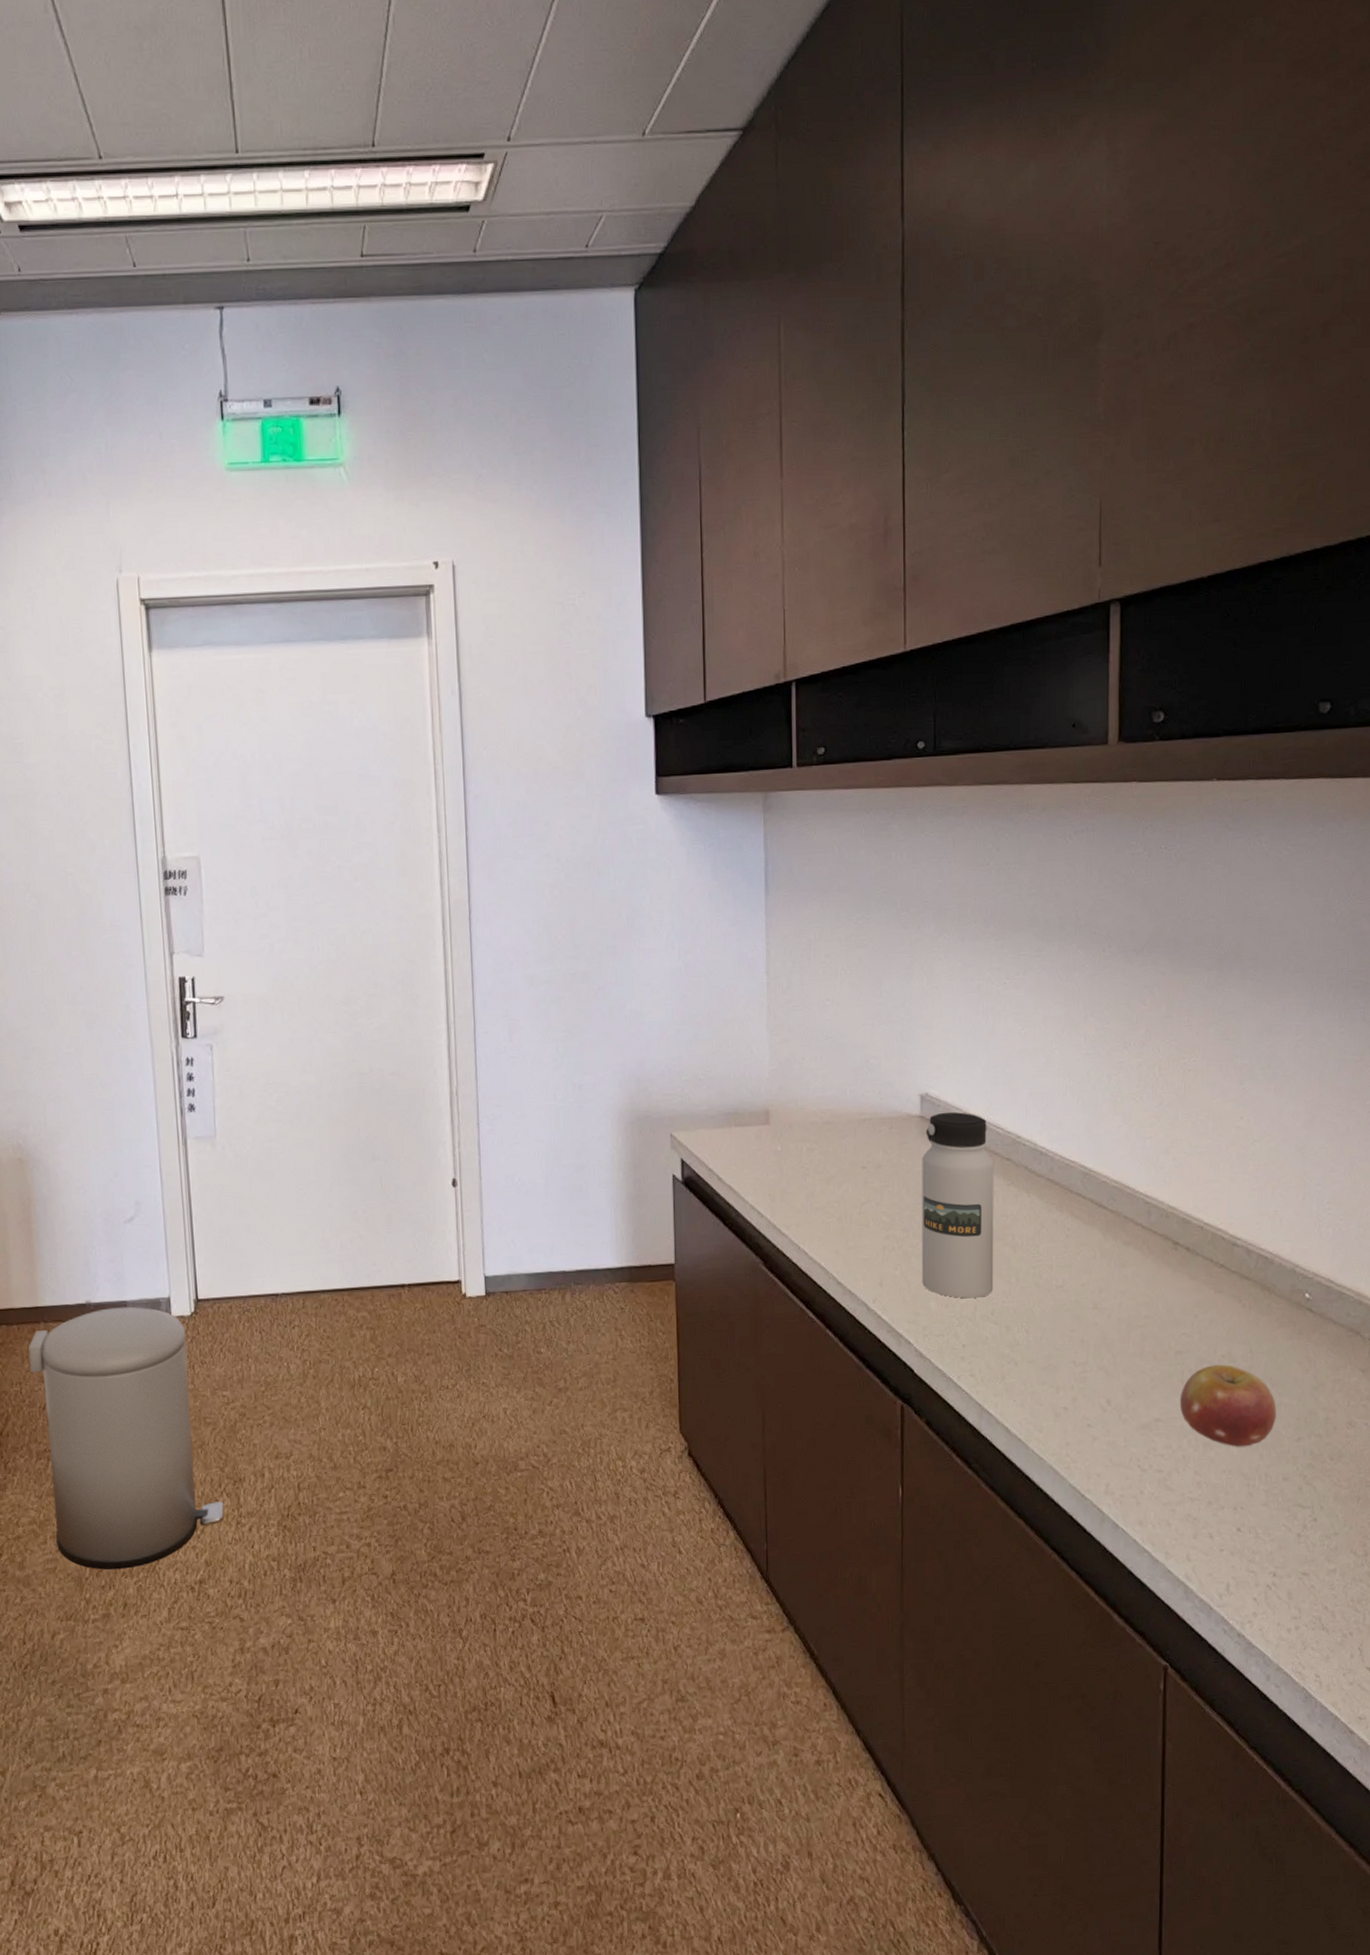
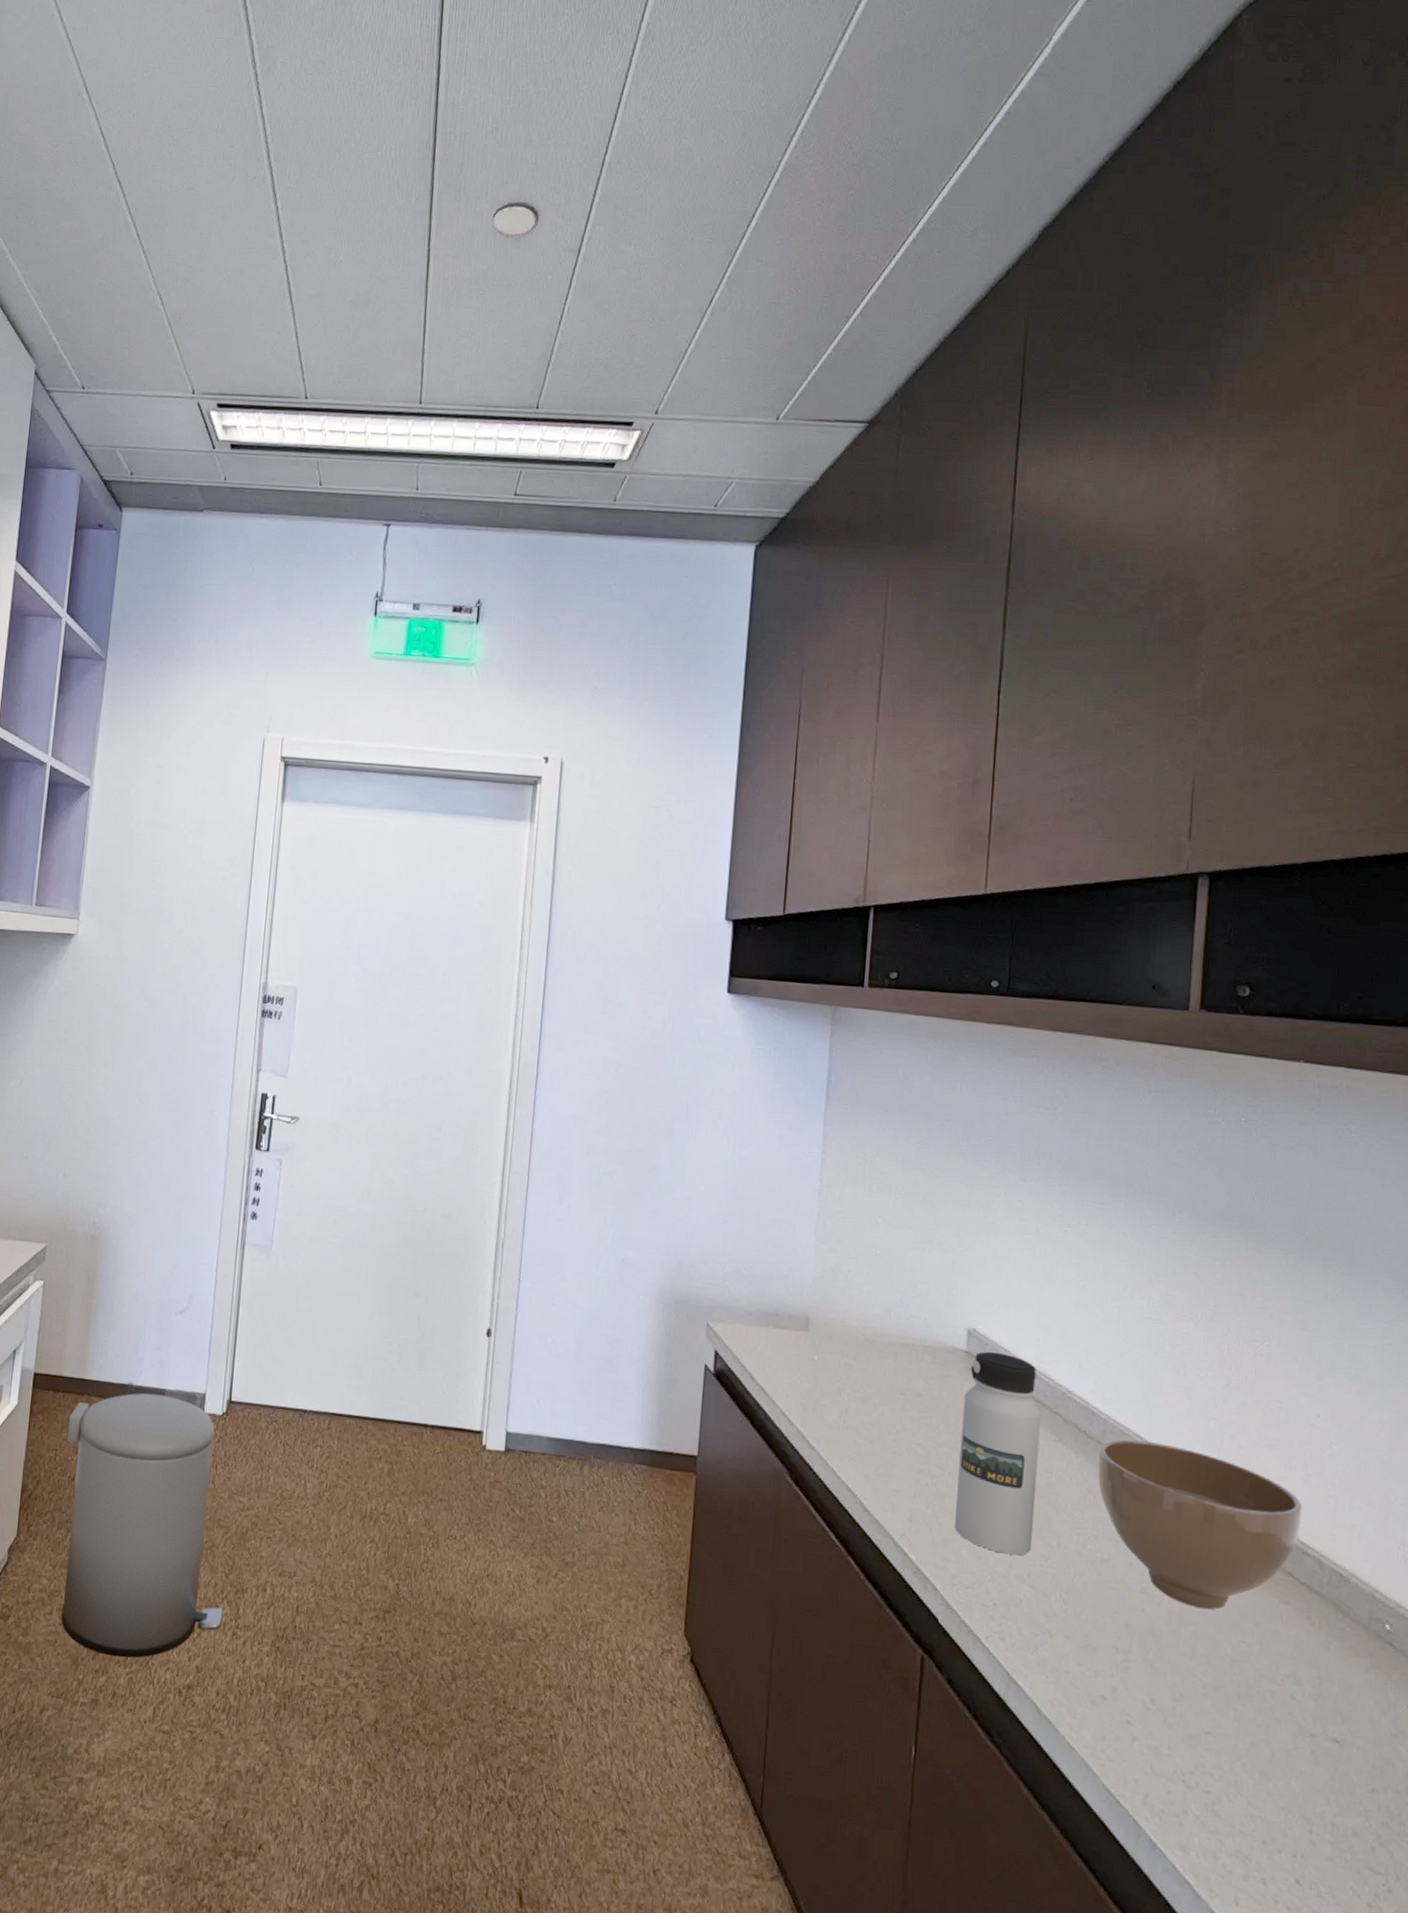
bowl: none [1048,1169,1231,1313] -> present [1097,1439,1303,1610]
fruit: present [1179,1364,1277,1447] -> none [1234,1683,1348,1786]

